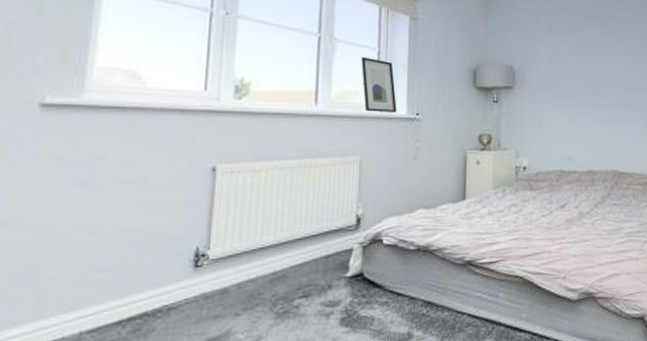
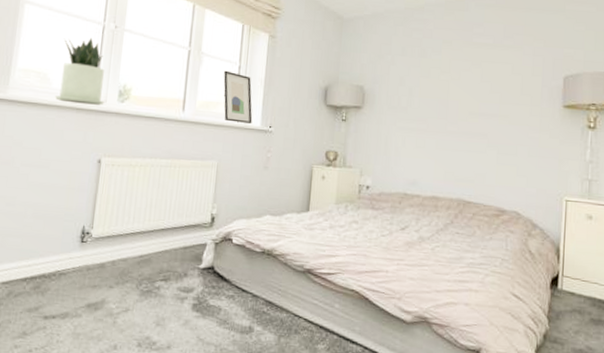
planter: none [151,27,217,104] -> present [55,38,104,105]

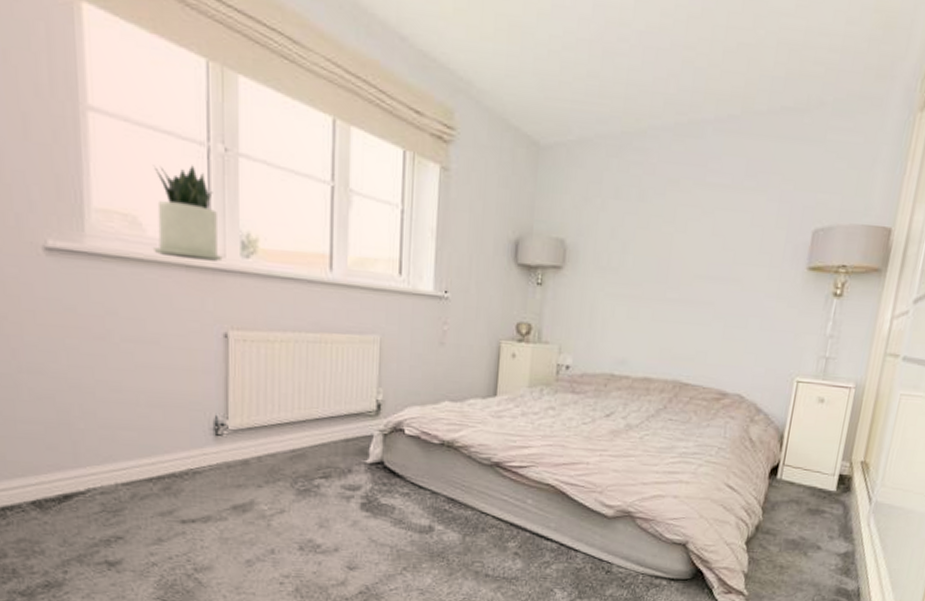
picture frame: present [223,70,253,125] -> none [382,215,423,289]

